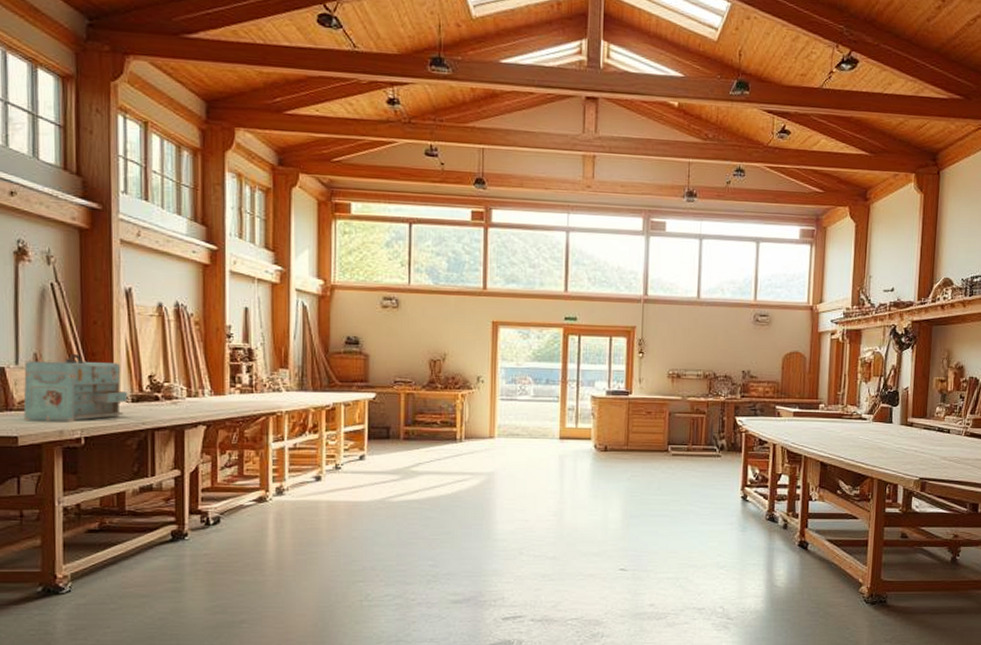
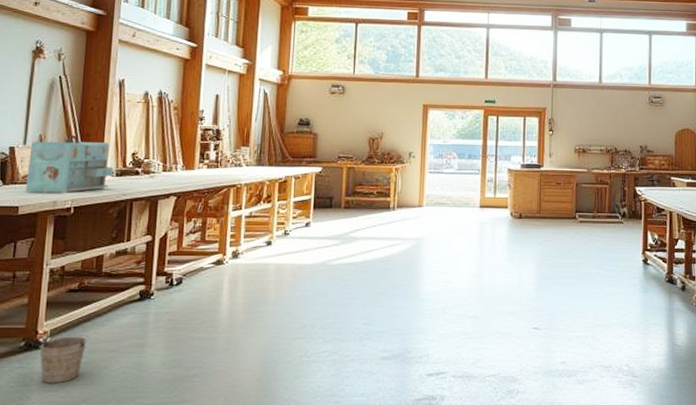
bucket: none [60,578,119,632] -> present [39,334,91,384]

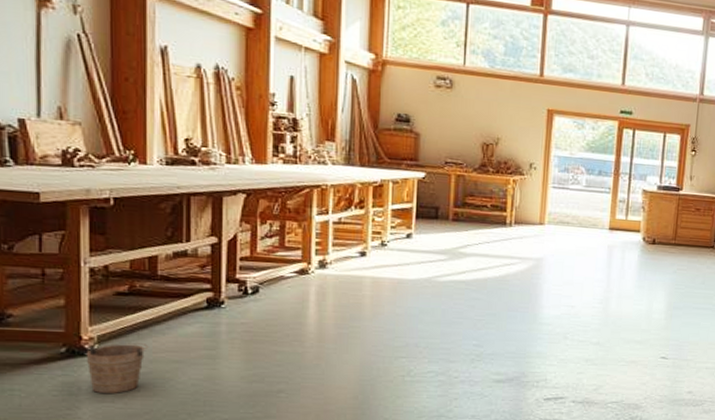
toolbox: present [25,135,114,194] -> none [46,110,162,182]

